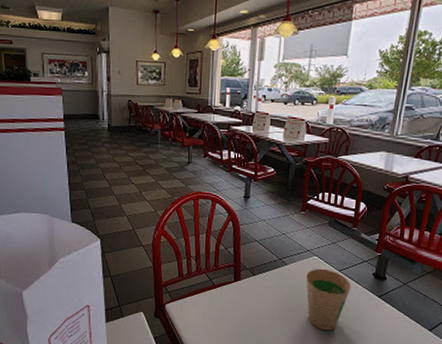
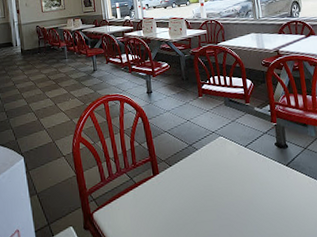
paper cup: present [306,268,351,331] -> none [217,147,260,211]

